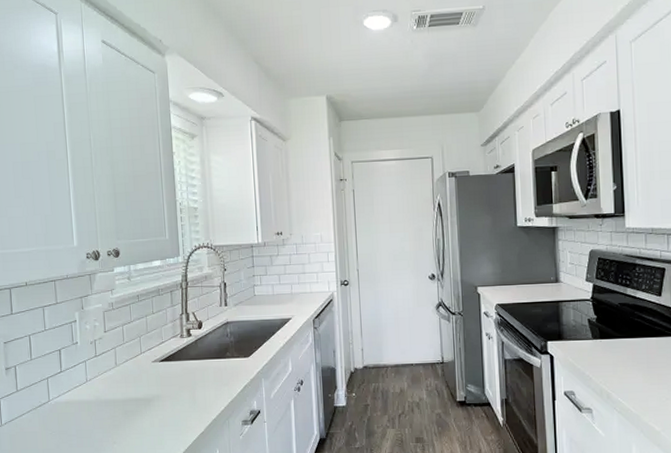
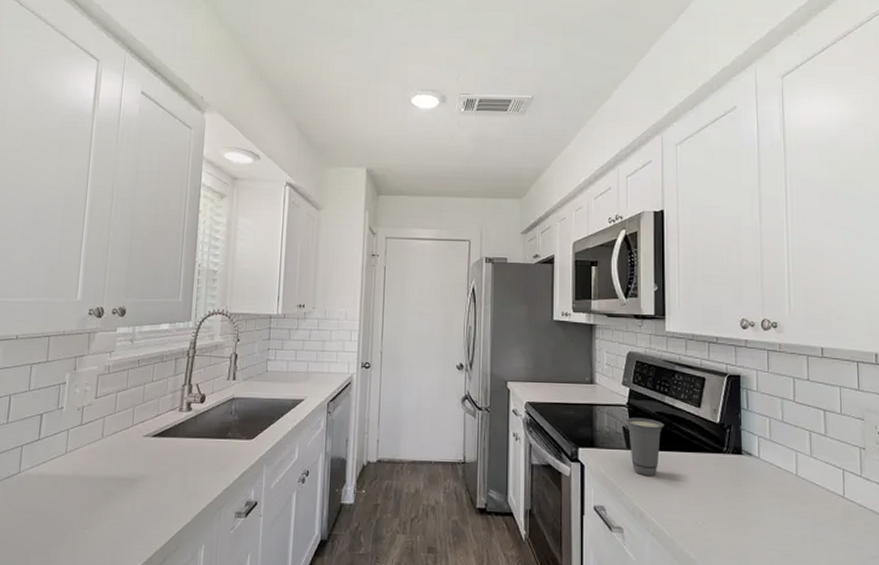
cup: none [589,309,628,362] -> present [625,417,665,476]

